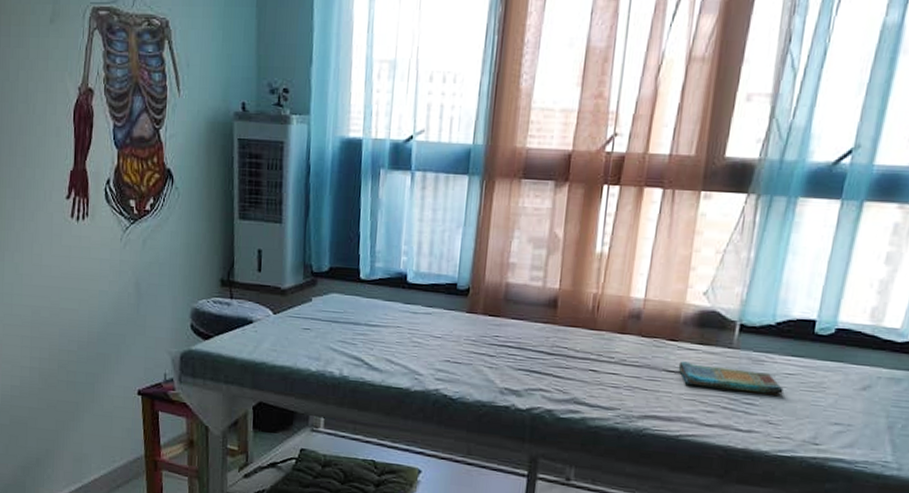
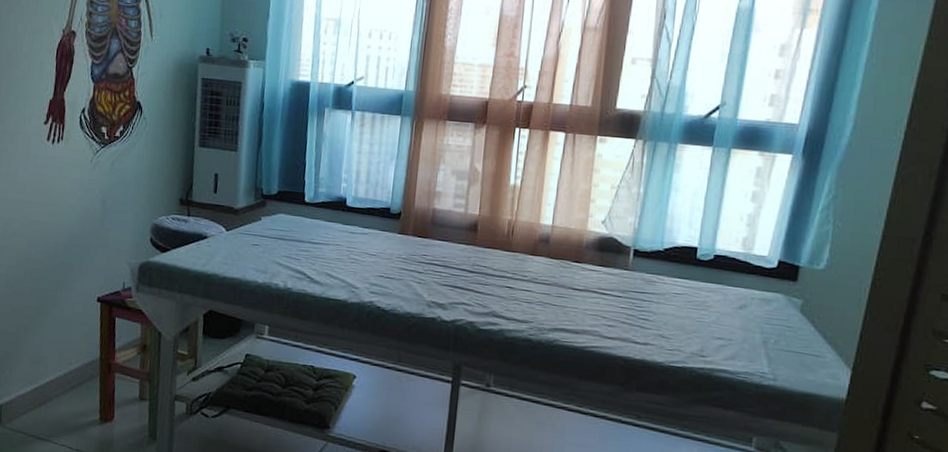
dish towel: present [678,361,784,395] -> none [582,281,673,312]

